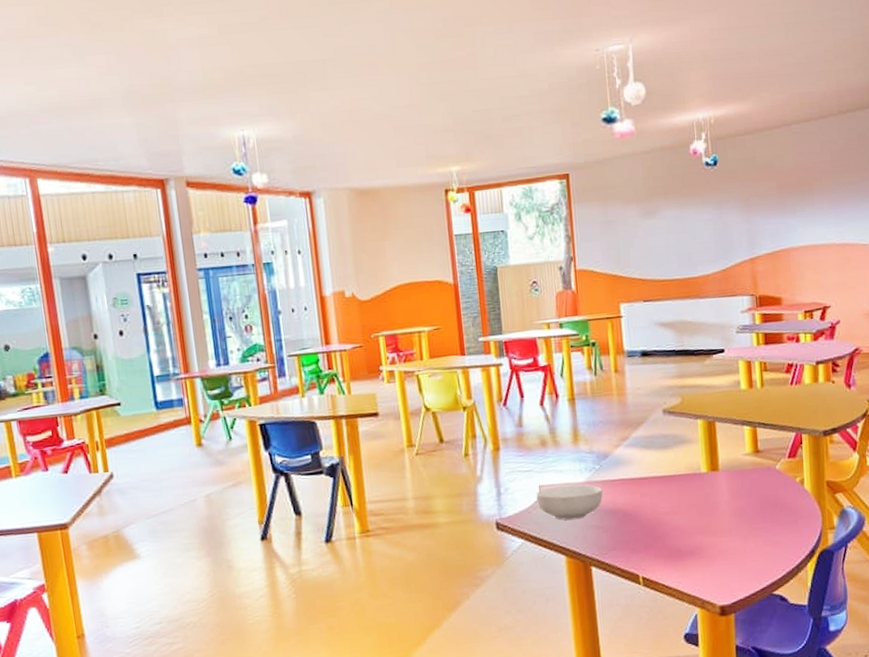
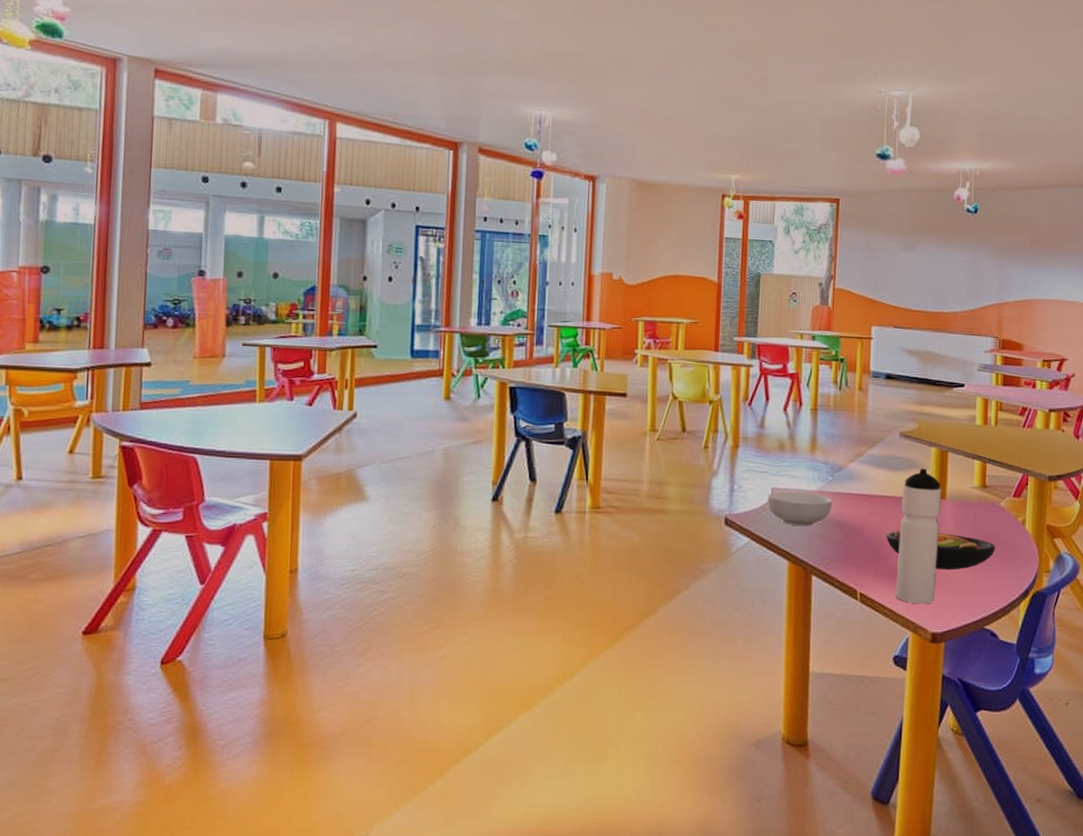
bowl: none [661,504,776,542] -> present [886,531,996,570]
water bottle: none [672,442,719,580] -> present [895,468,942,604]

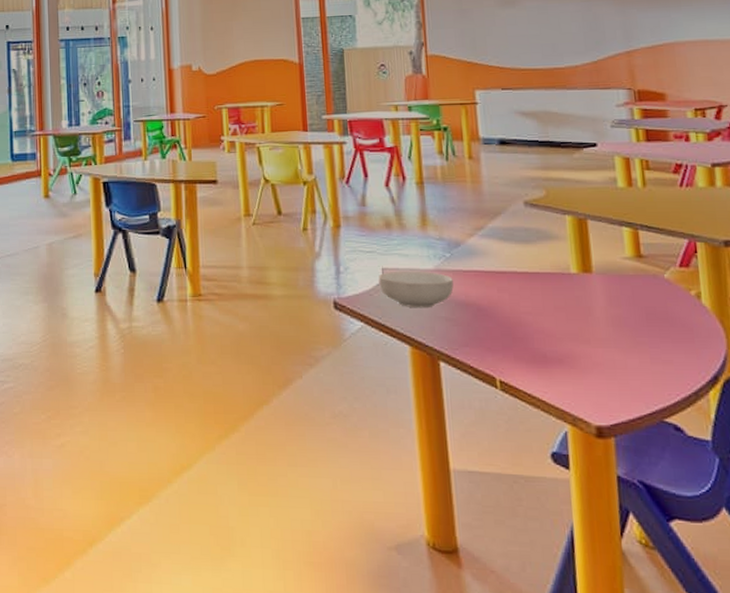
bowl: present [886,531,996,570] -> none [522,310,666,354]
water bottle: present [895,468,942,604] -> none [535,239,594,393]

